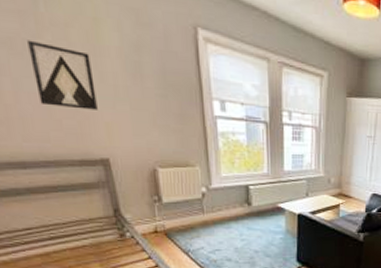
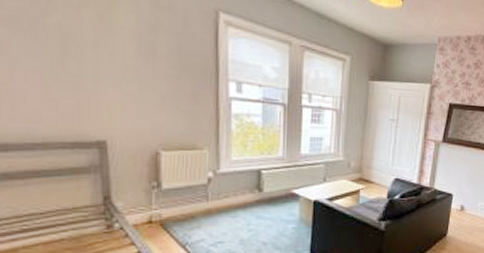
wall art: present [27,40,98,110] -> none [34,19,102,90]

